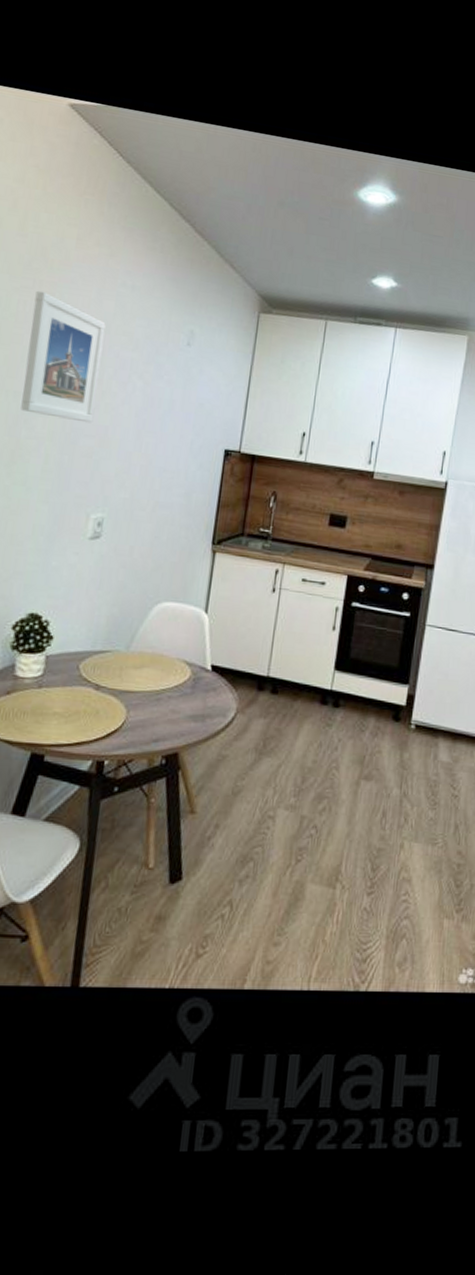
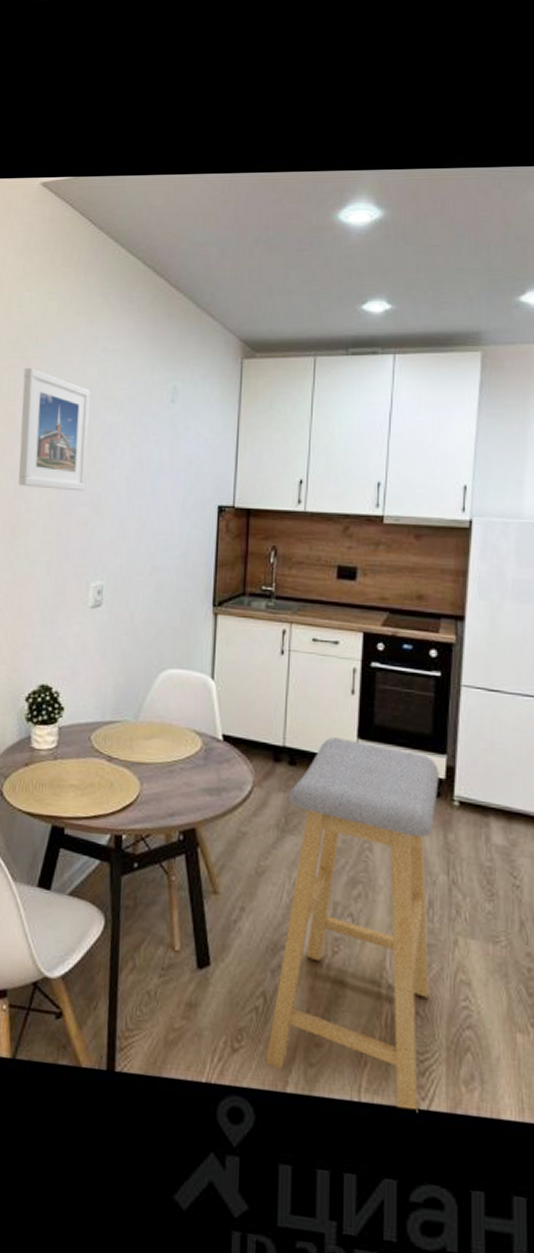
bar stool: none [227,668,401,995] -> present [266,737,439,1113]

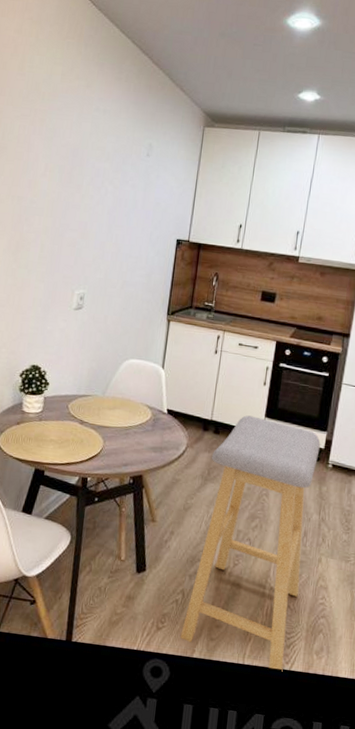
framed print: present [18,367,91,492] -> none [23,117,84,220]

